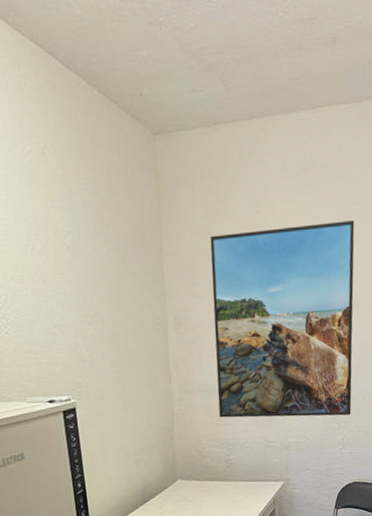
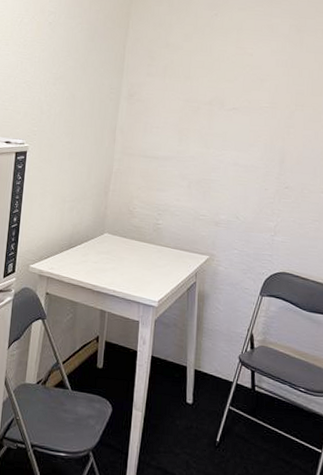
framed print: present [210,221,355,418] -> none [155,28,306,204]

